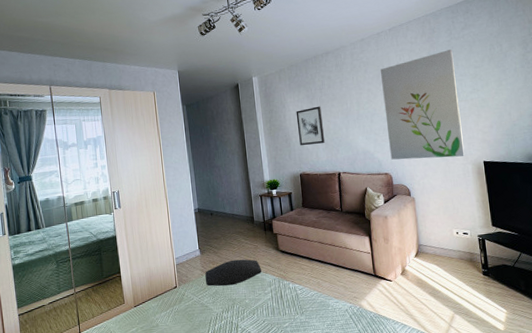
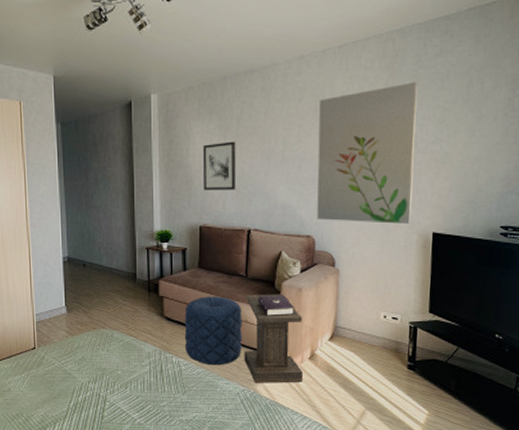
cushion: present [205,259,262,287] -> none [71,323,141,353]
pouf: none [295,229,345,288] -> present [184,296,242,366]
lectern: none [343,222,399,300] -> present [244,294,304,383]

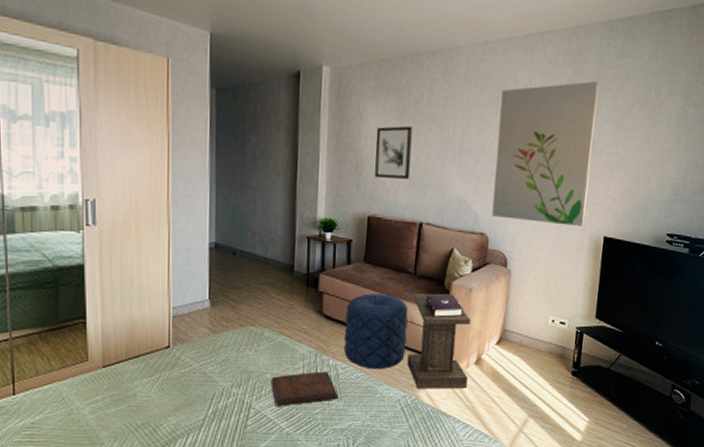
book: none [122,368,183,399] -> present [271,371,339,406]

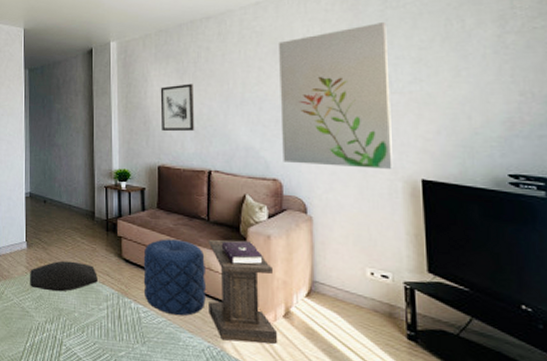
cushion: none [213,319,295,353] -> present [30,260,99,292]
book: present [271,371,339,406] -> none [79,313,142,346]

